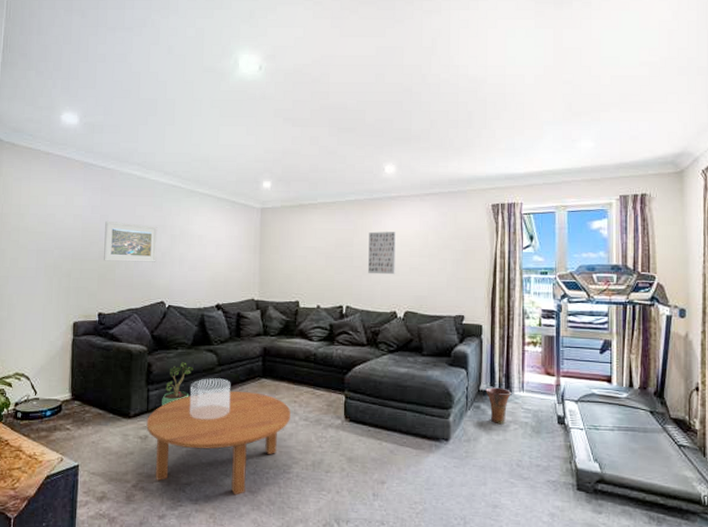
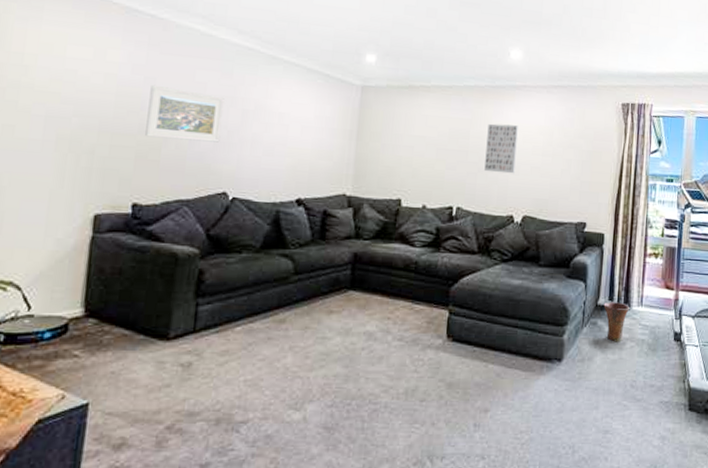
coffee table: present [146,391,291,495] -> none [191,305,383,434]
potted plant: present [162,362,194,406] -> none [215,269,262,324]
decorative bowl: present [189,378,231,420] -> none [252,289,310,342]

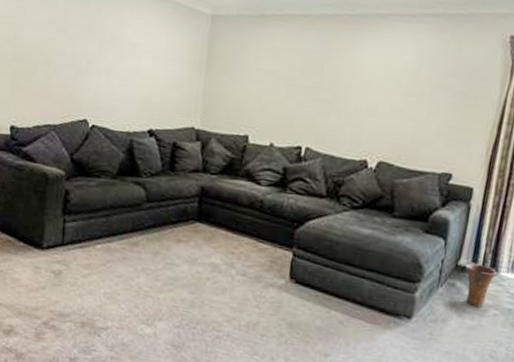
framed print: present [145,84,225,143] -> none [18,14,84,71]
wall art: present [484,123,518,174] -> none [338,57,379,115]

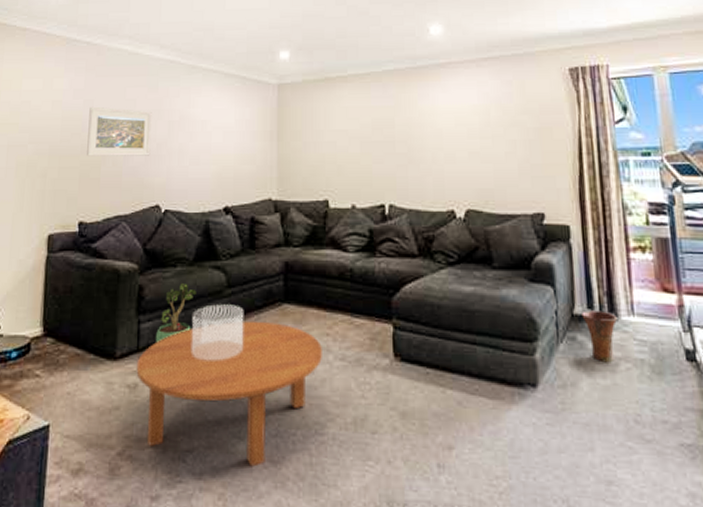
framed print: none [18,14,84,71] -> present [87,106,152,156]
coffee table: none [60,231,227,348] -> present [136,320,322,467]
potted plant: none [79,193,118,240] -> present [156,283,197,342]
decorative bowl: none [110,214,160,262] -> present [191,304,244,361]

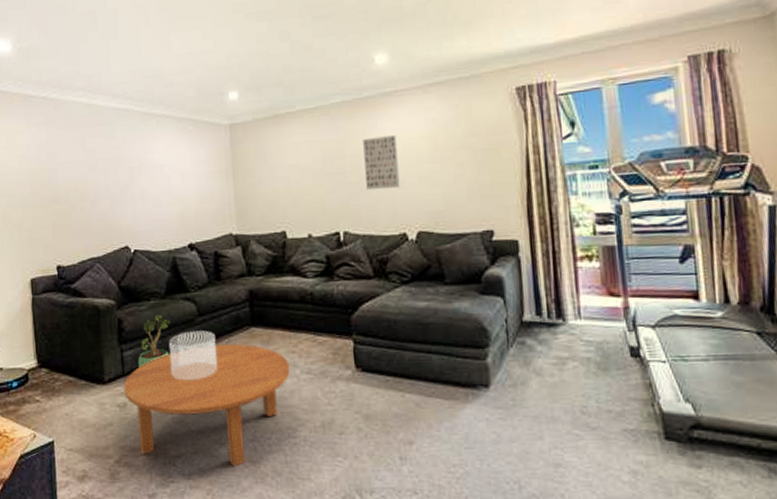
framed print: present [87,106,152,156] -> none [53,158,115,206]
wall art: none [414,107,450,163] -> present [363,135,400,191]
vase: present [581,310,617,363] -> none [530,316,564,363]

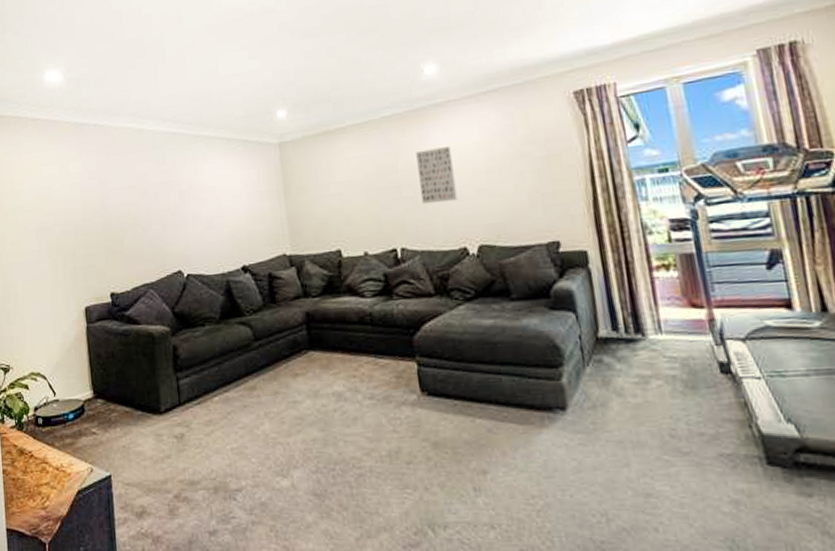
coffee table: present [123,344,290,467] -> none [180,369,352,501]
potted plant: present [138,315,171,367] -> none [194,340,227,396]
decorative bowl: present [169,330,218,381] -> none [226,356,276,409]

